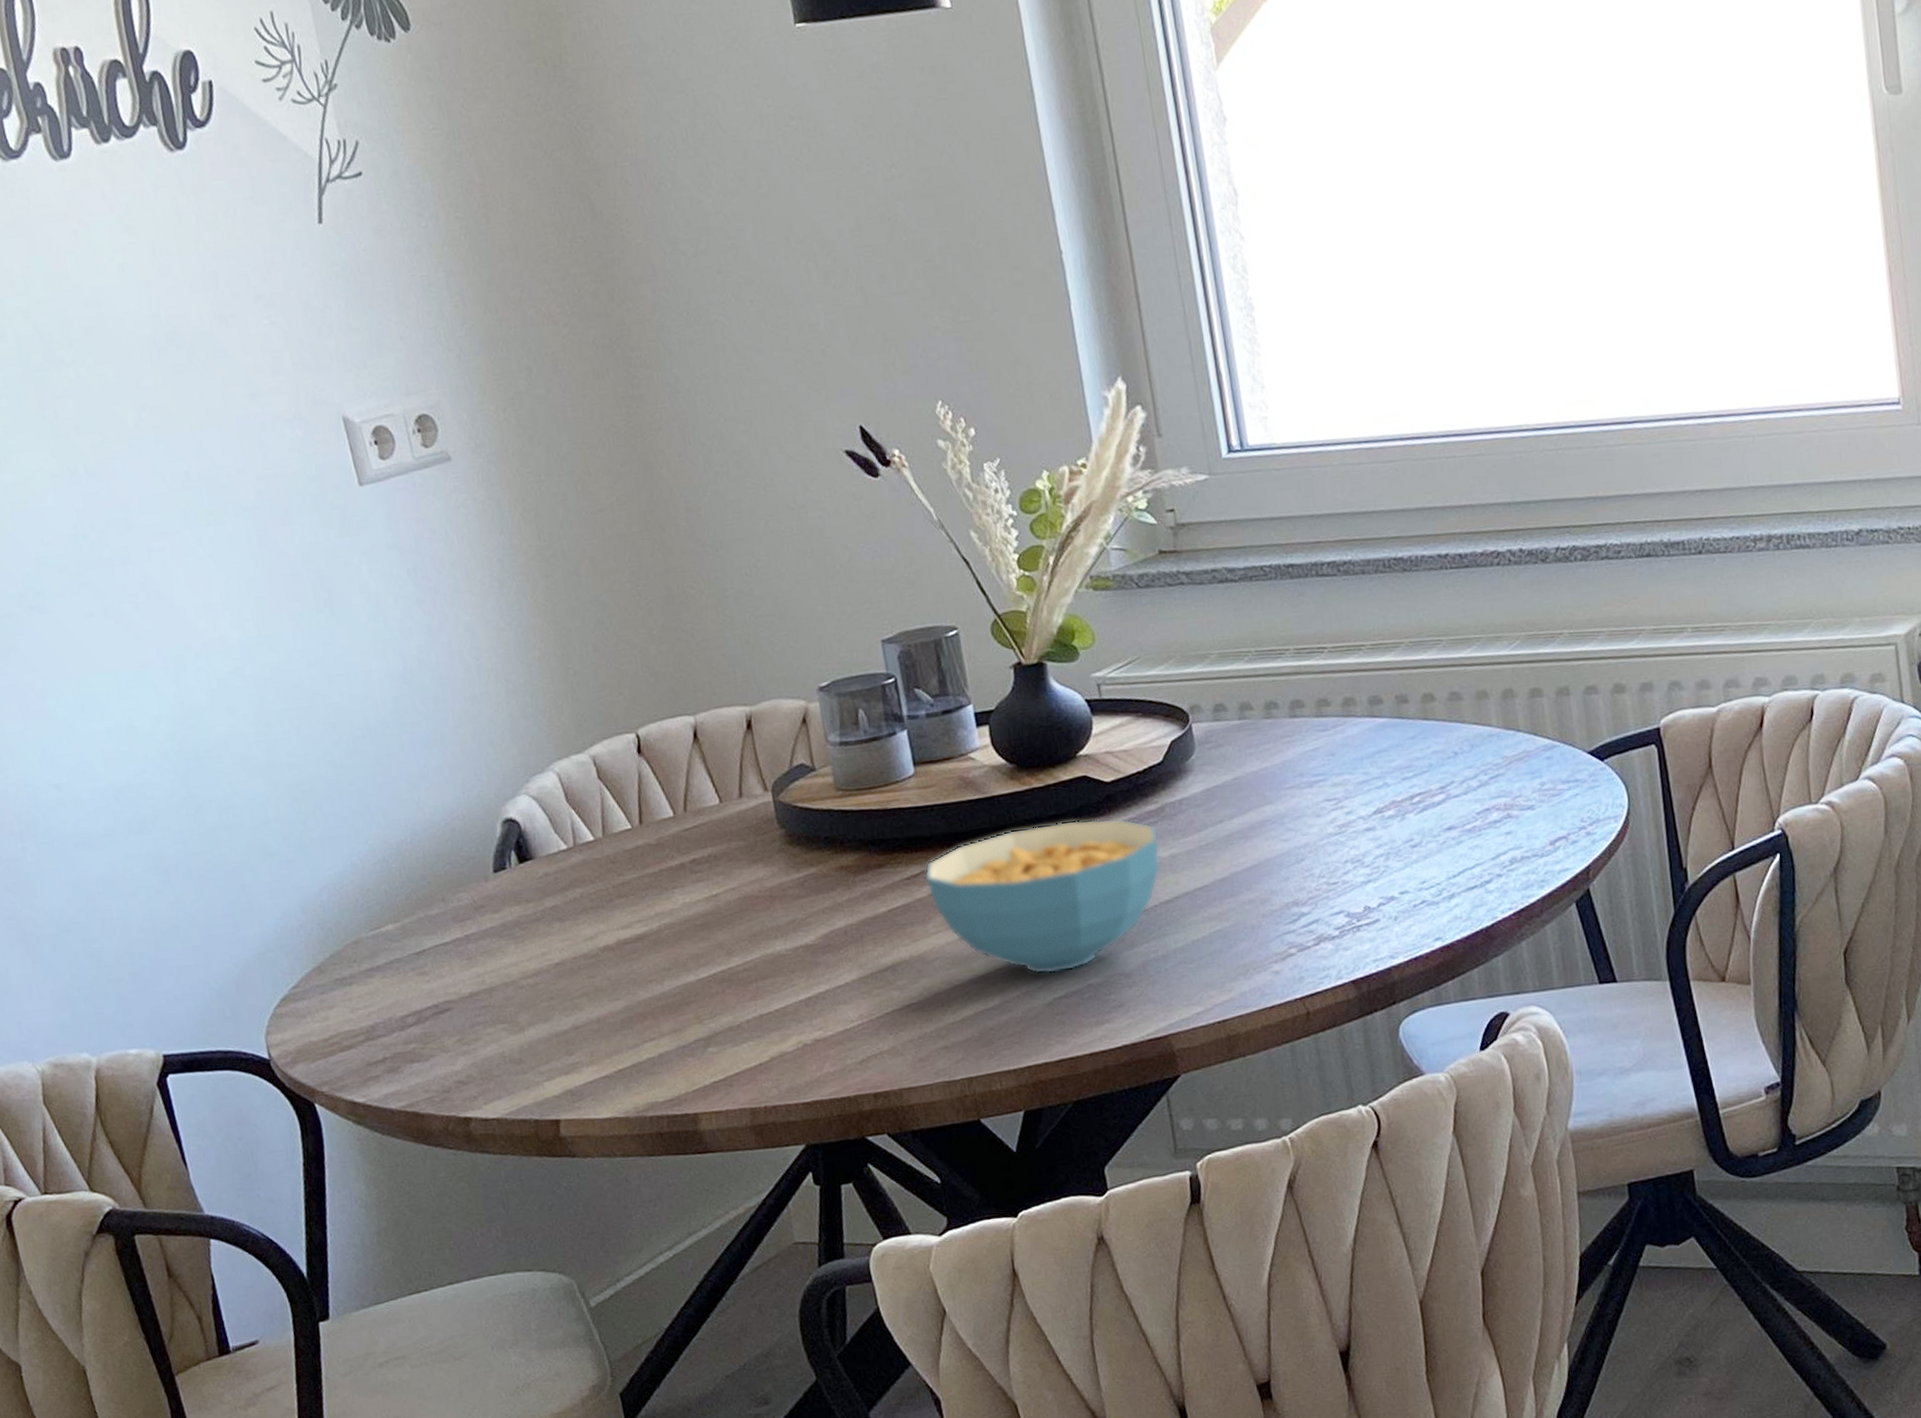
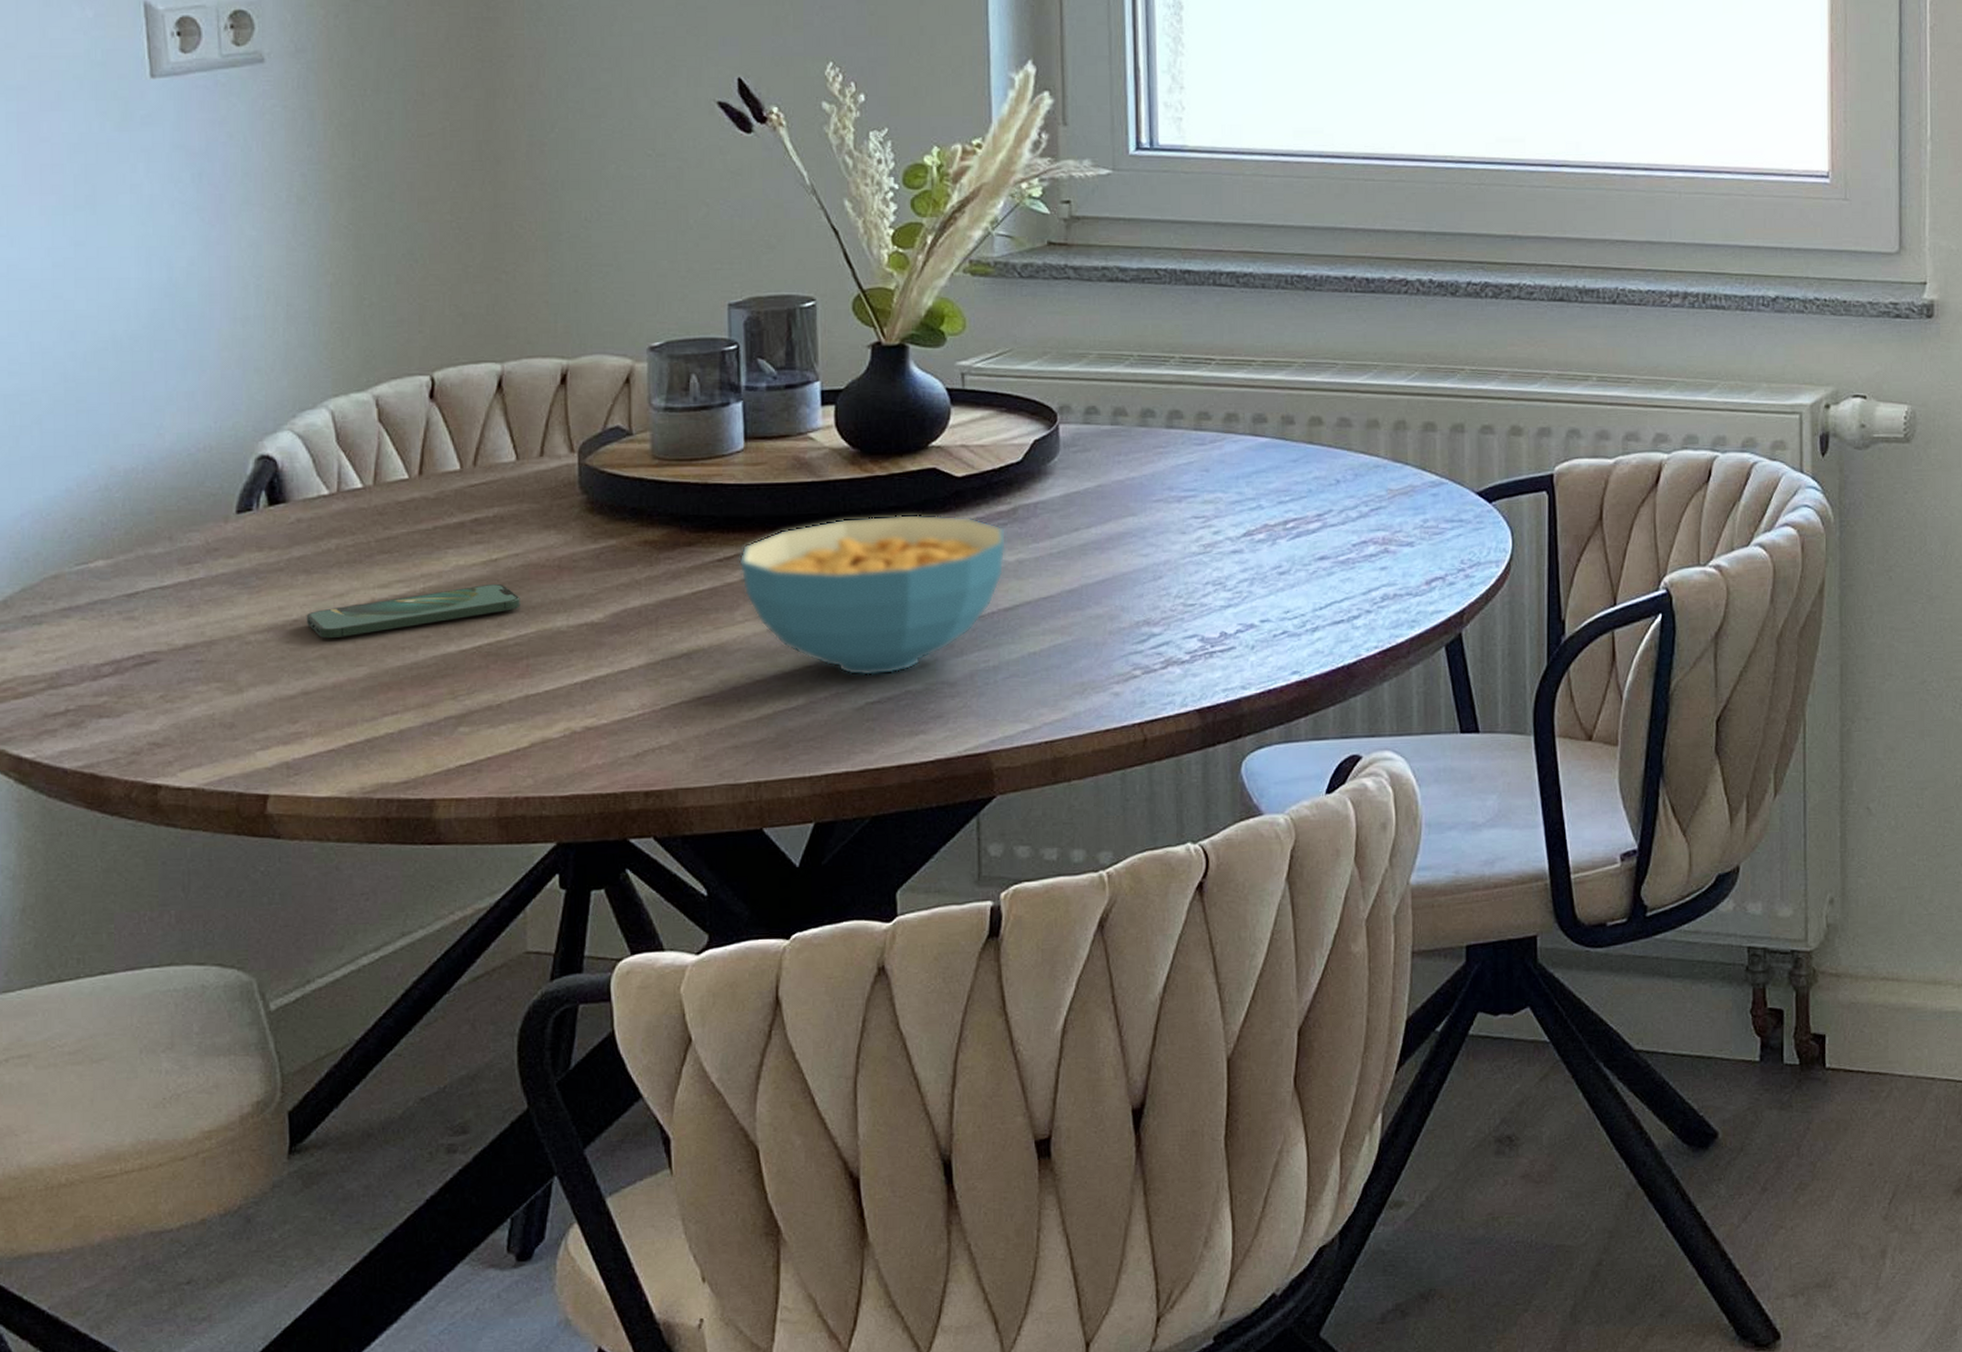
smartphone: none [565,916,743,978] -> present [306,583,520,639]

